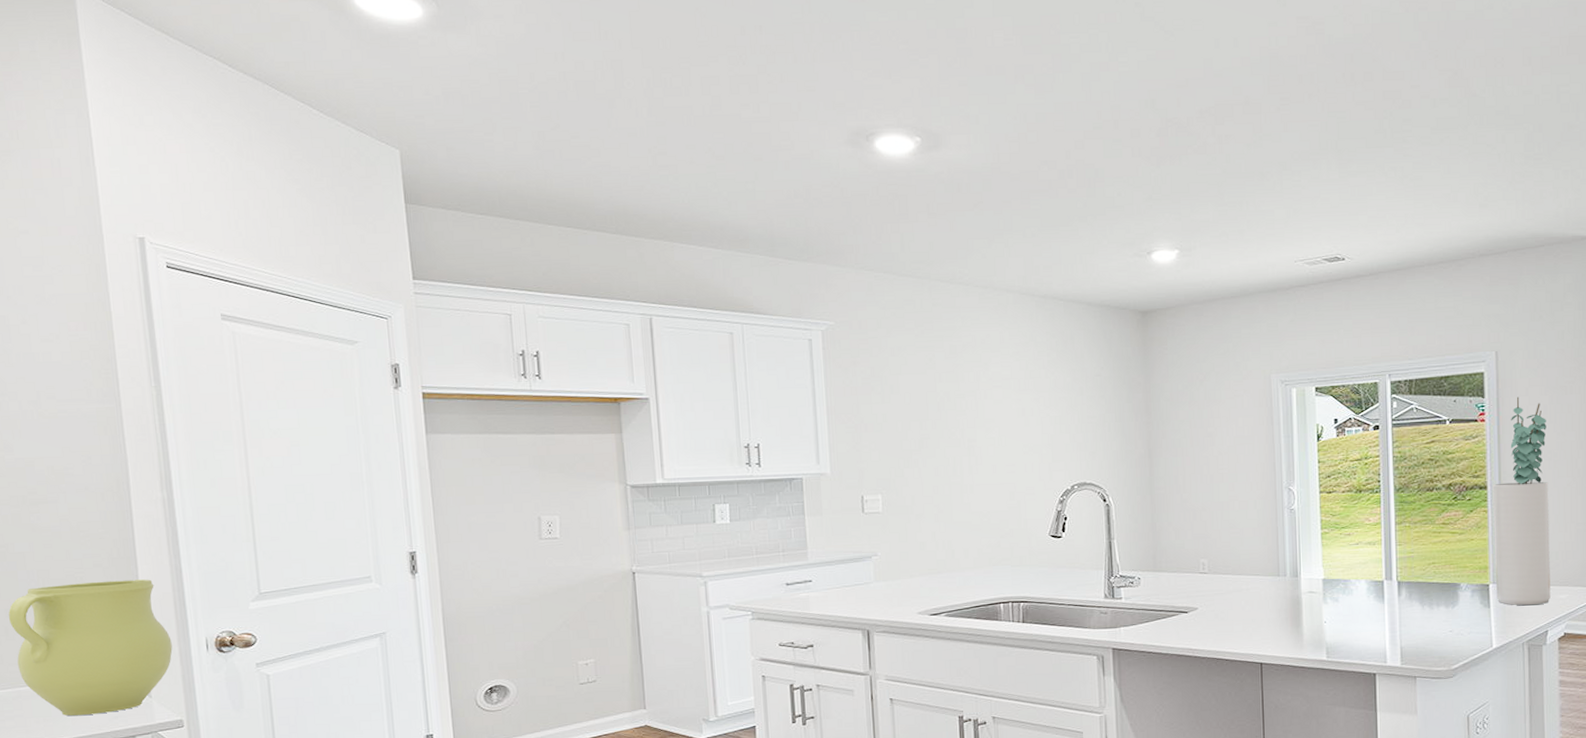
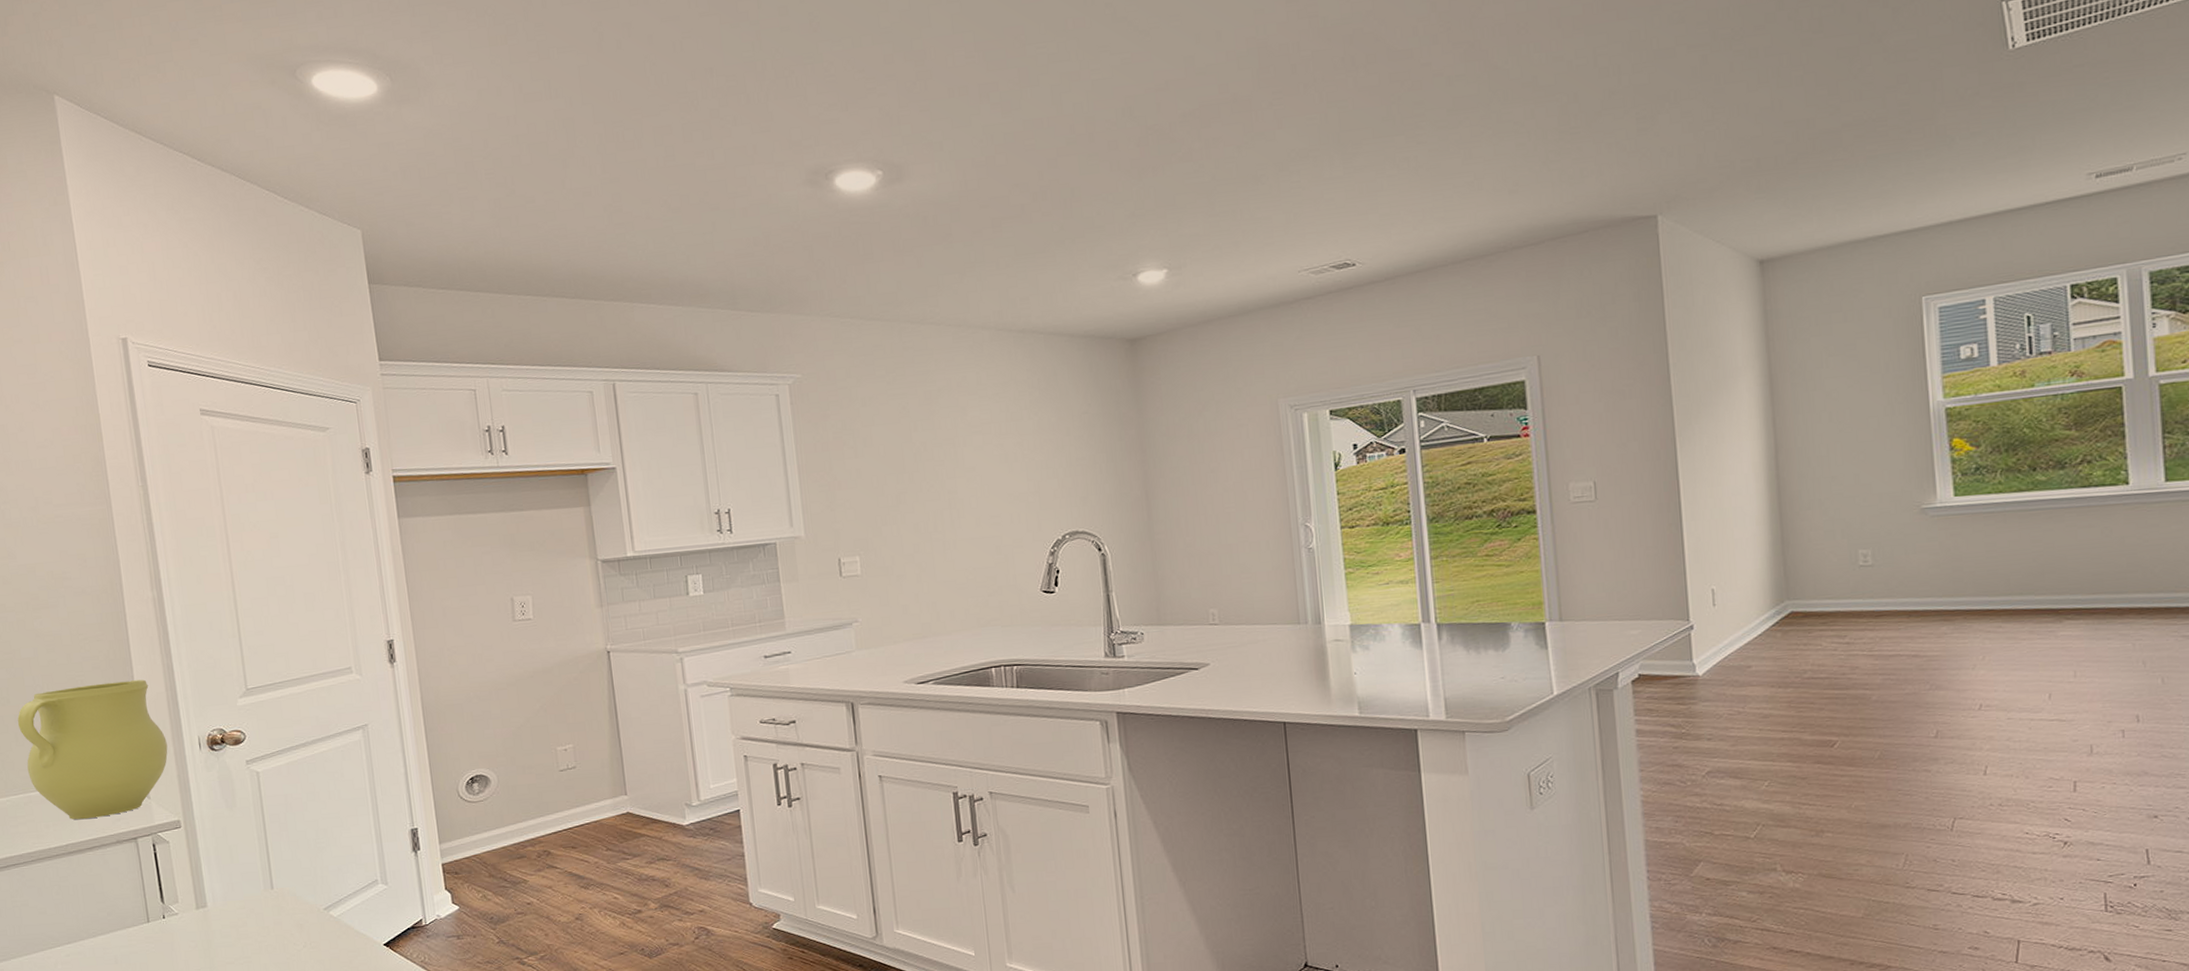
vase: present [1493,397,1551,606] -> none [1543,406,1620,645]

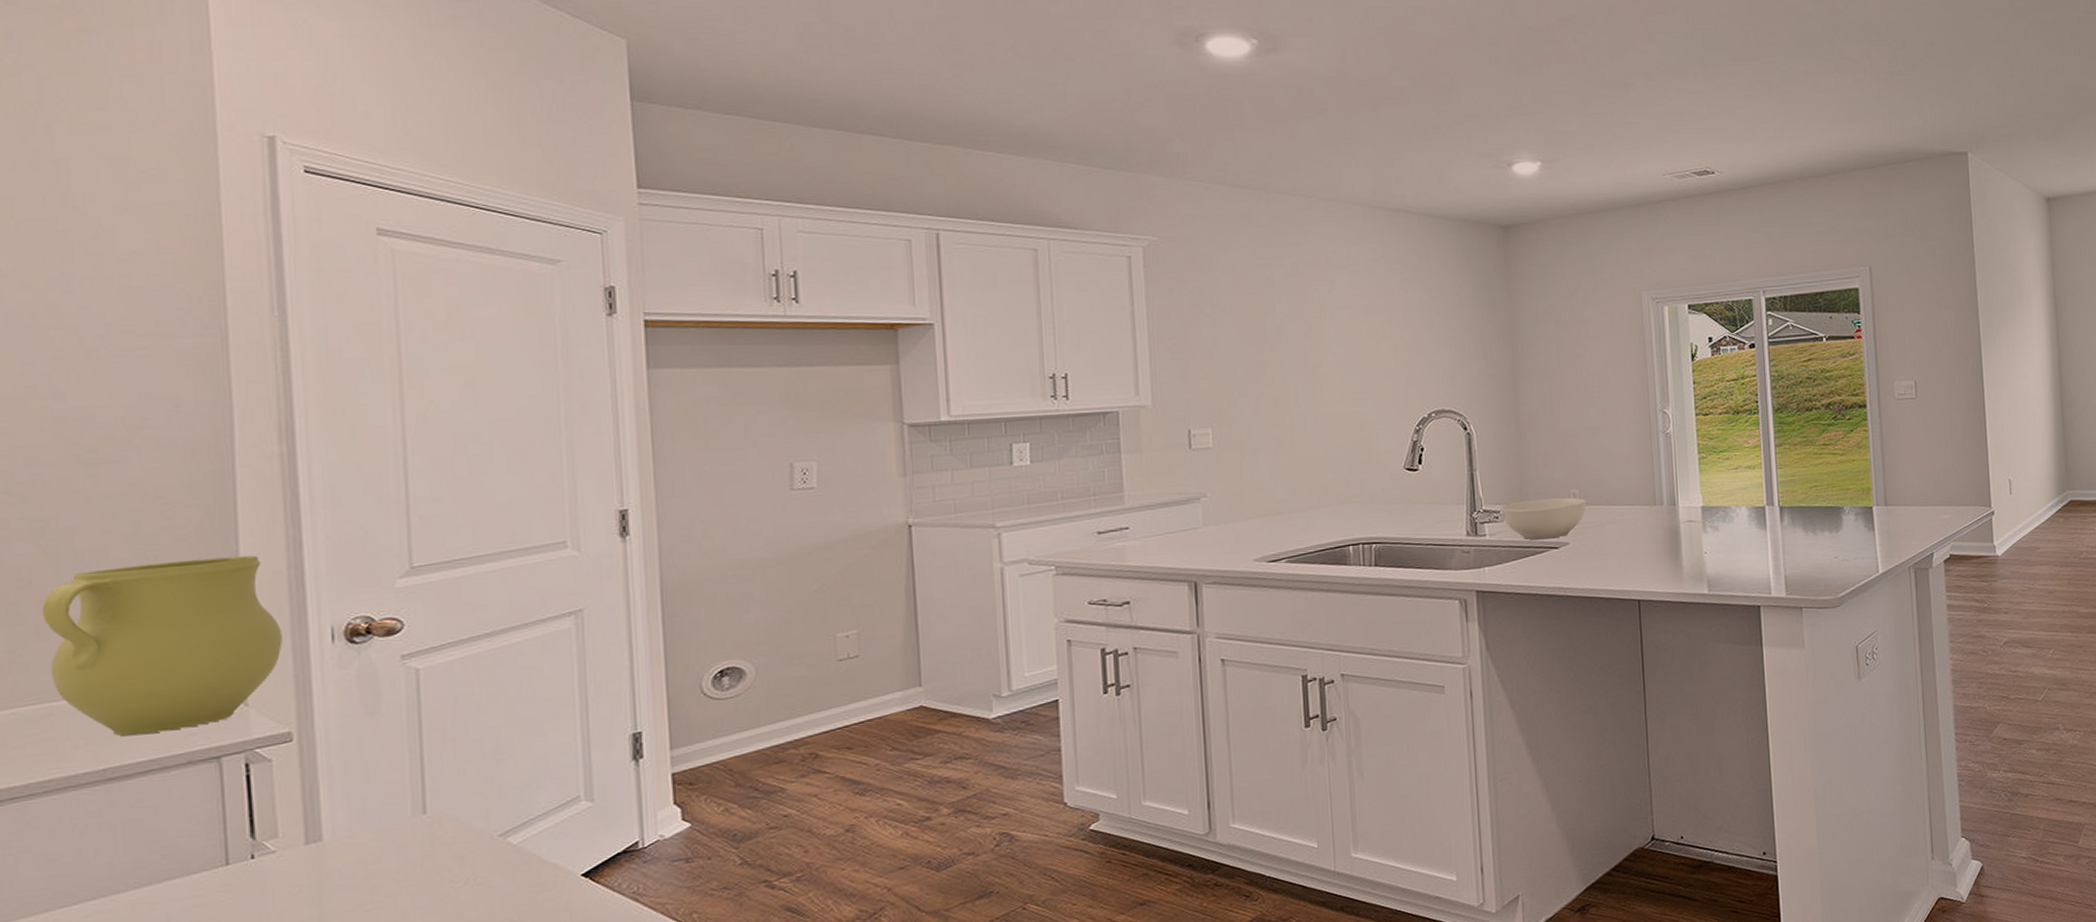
bowl: none [1138,617,1226,661] -> present [1500,497,1587,540]

